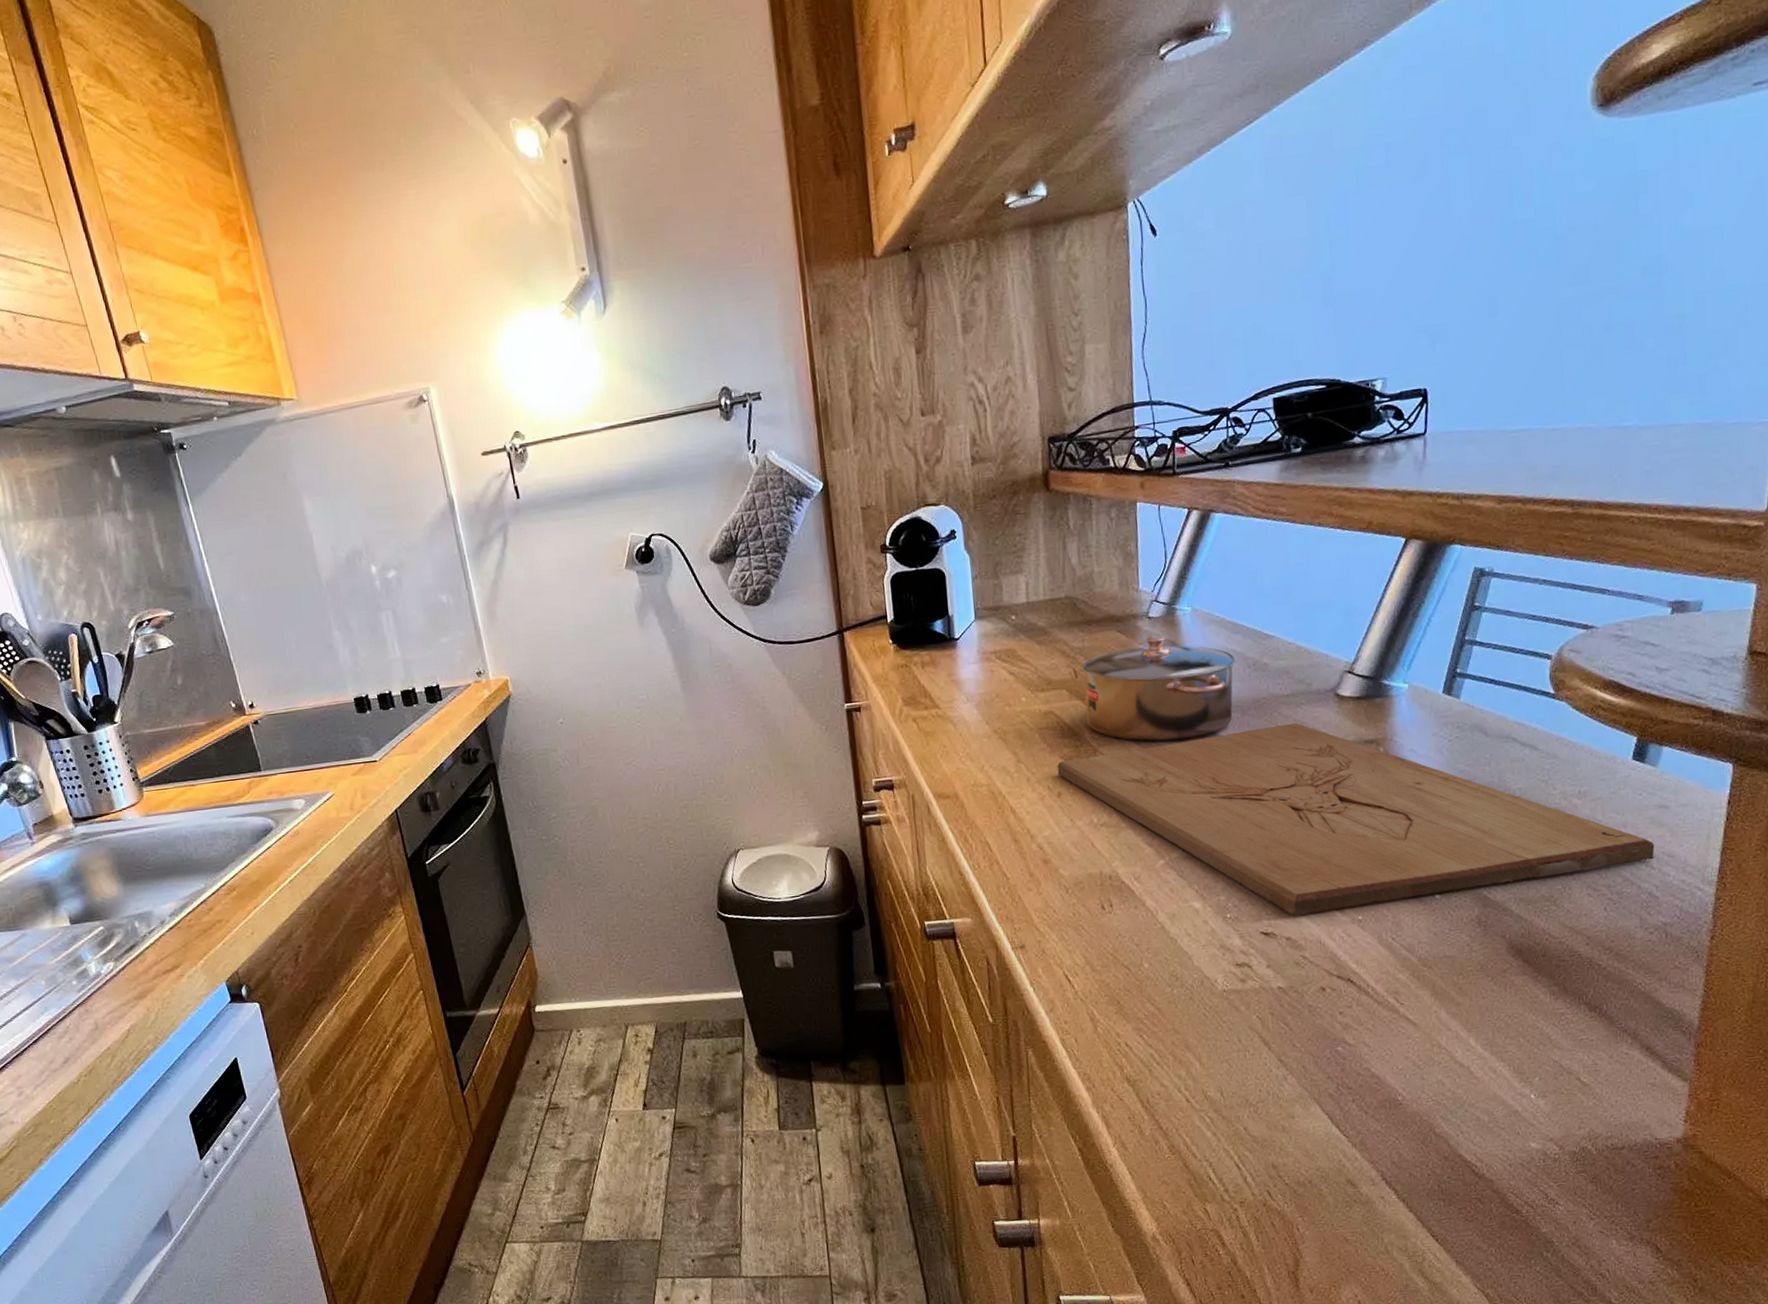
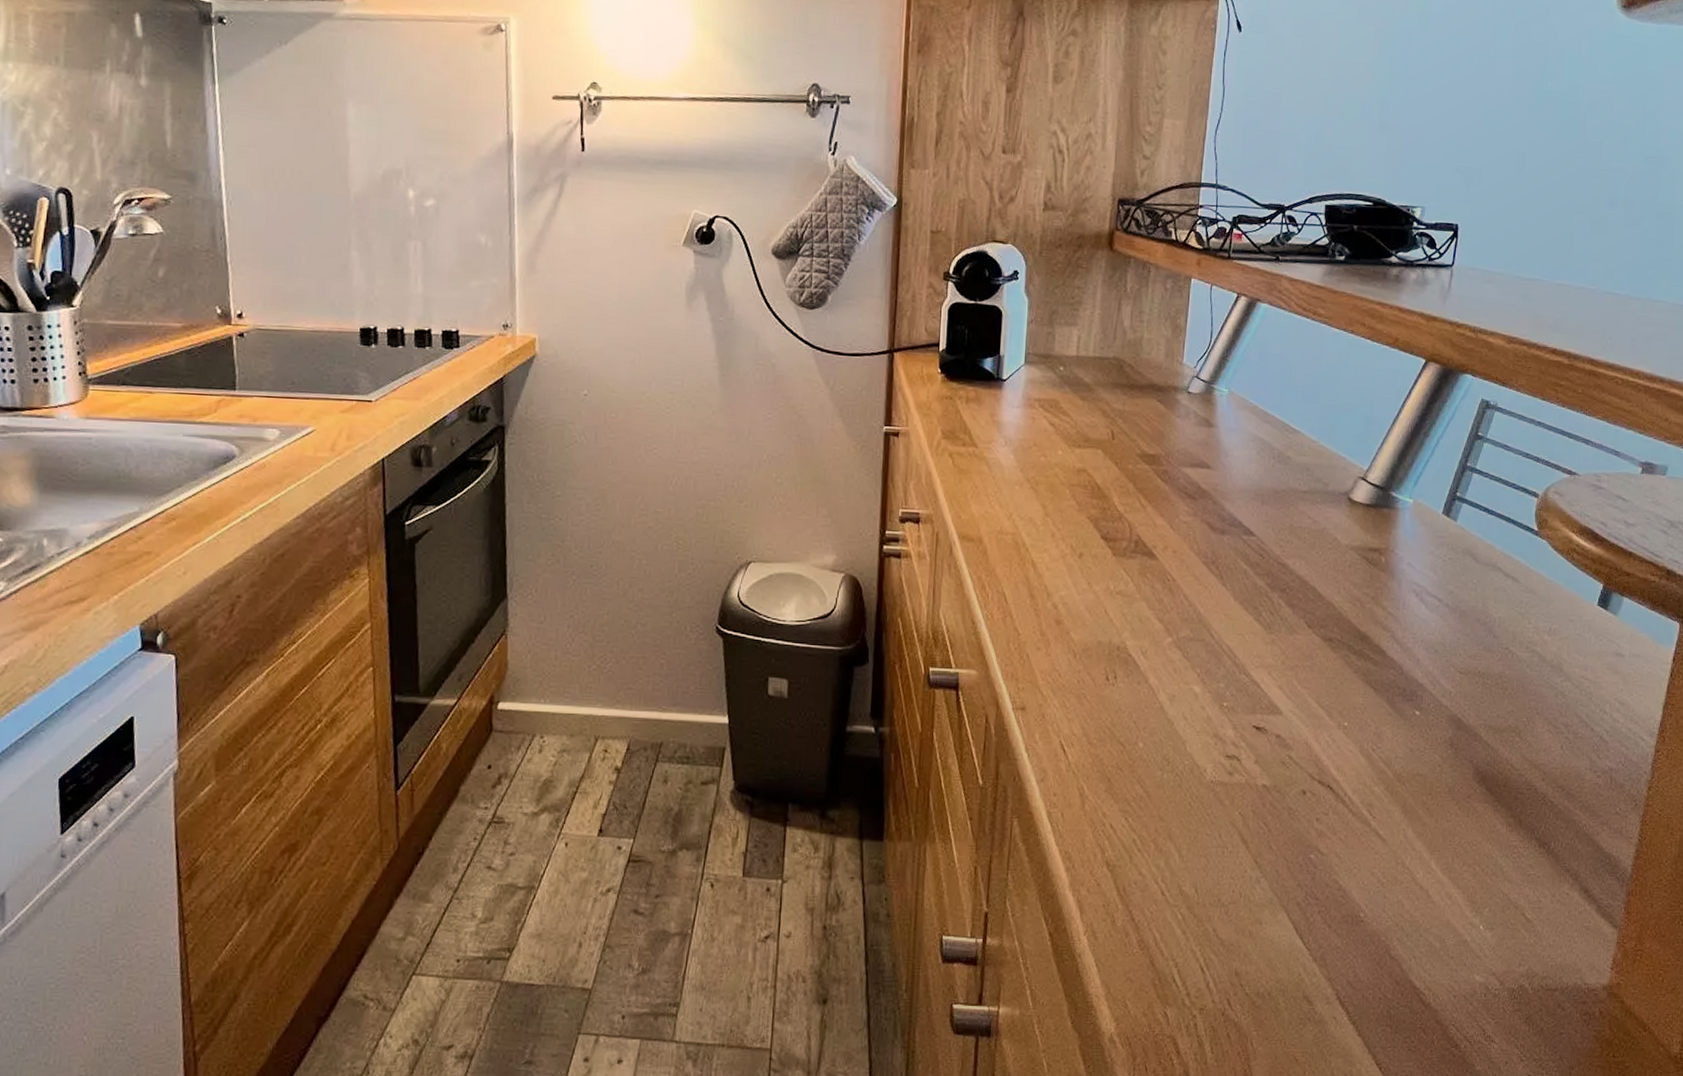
cutting board: present [1057,722,1655,916] -> none [1082,519,1609,714]
cooking pot: present [1082,635,1236,741] -> none [1116,411,1263,519]

